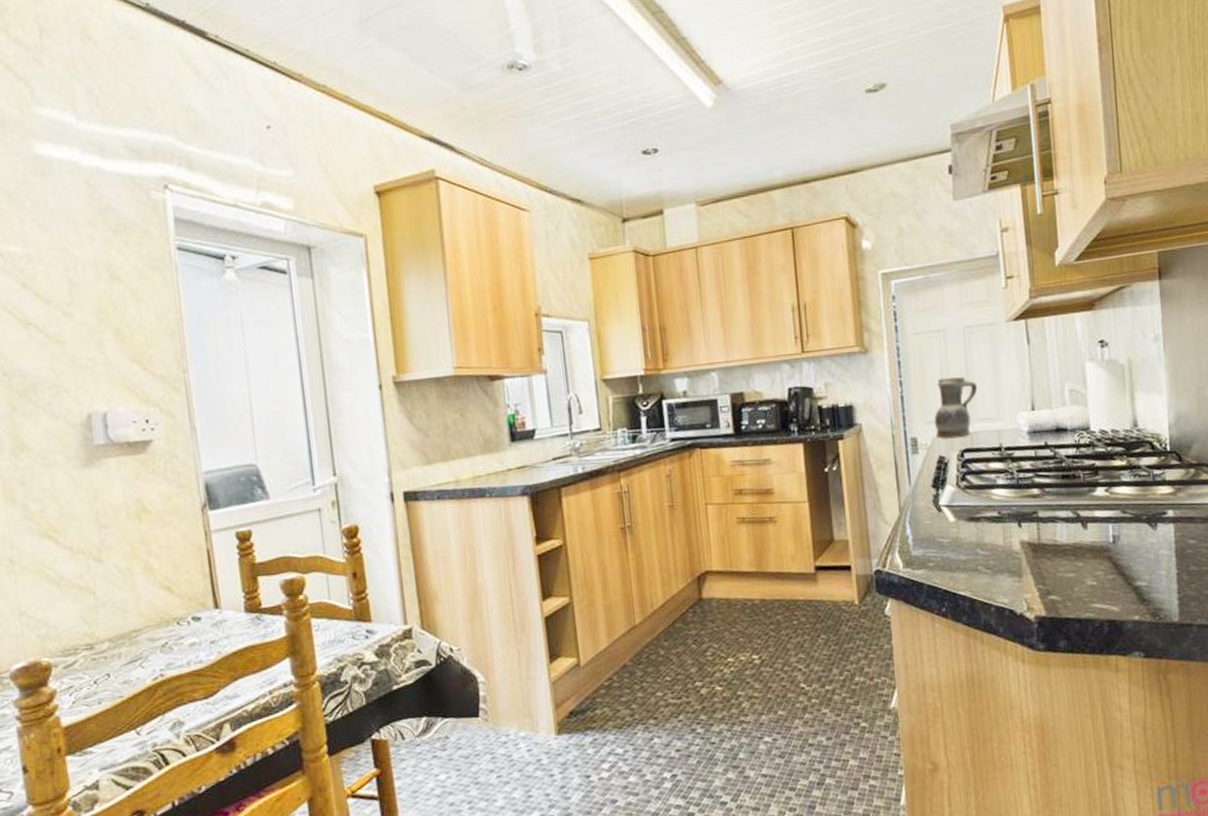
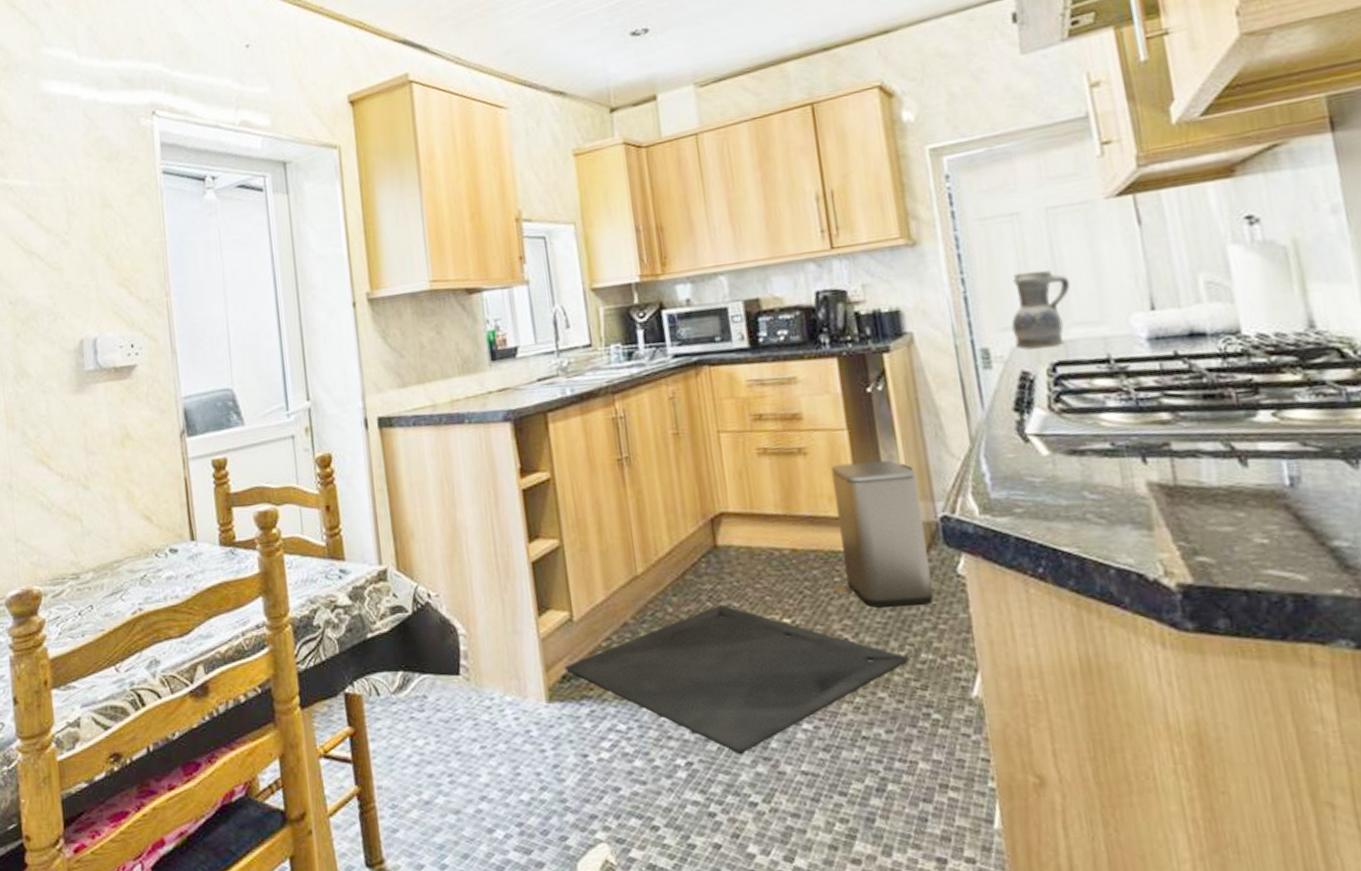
door mat: none [571,646,846,765] -> present [564,604,909,754]
pedal bin: none [792,526,867,644] -> present [831,460,934,608]

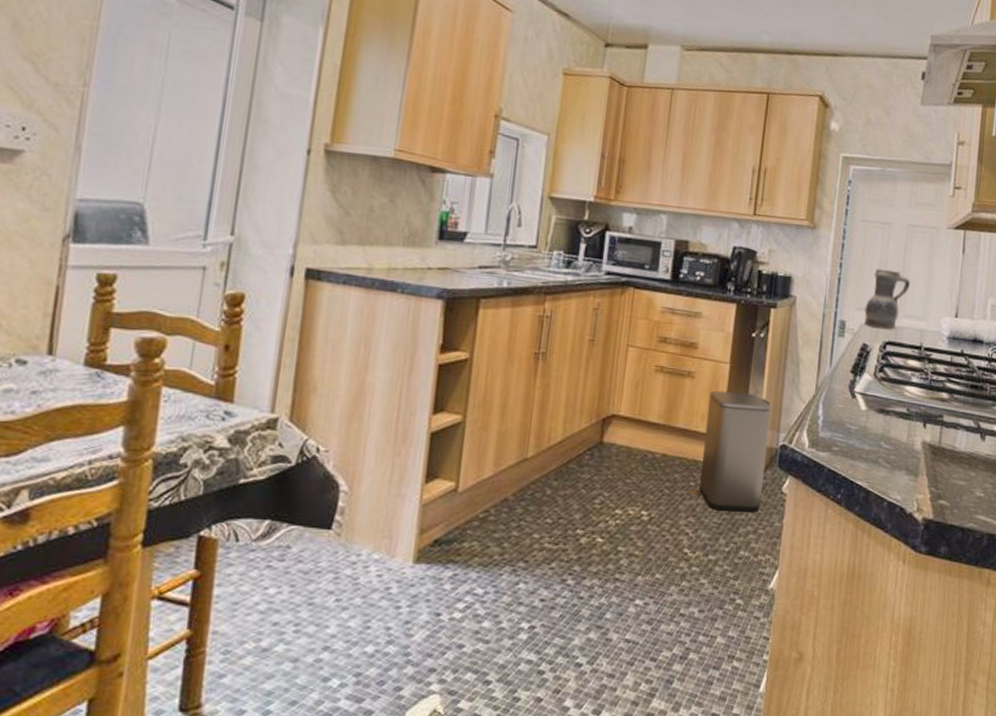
door mat: present [564,604,909,754] -> none [438,492,730,621]

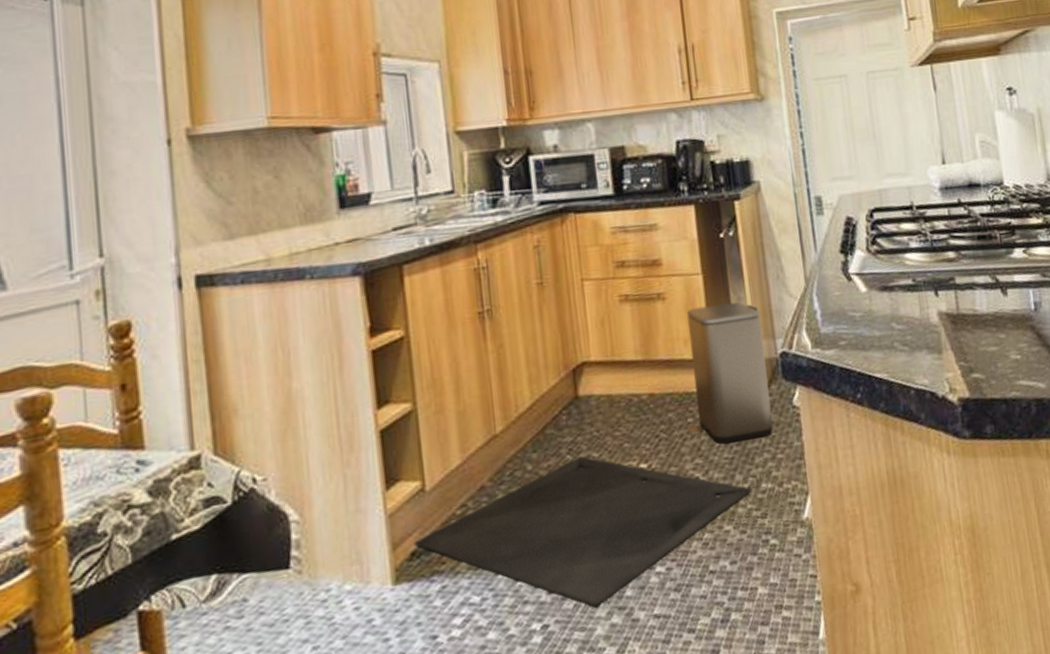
door mat: none [438,492,730,621] -> present [413,455,751,608]
ceramic jug: present [863,268,911,330] -> none [839,127,885,198]

